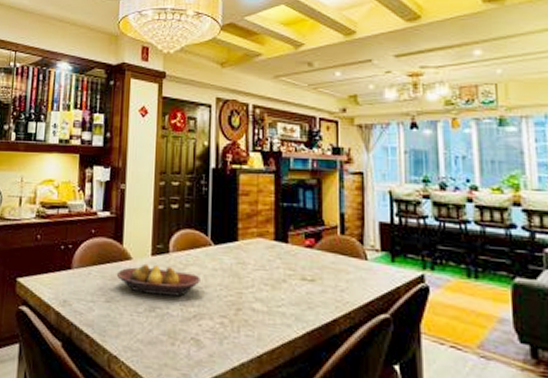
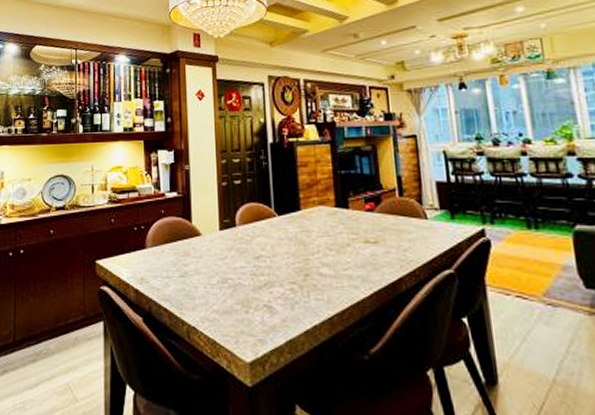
fruit bowl: present [116,263,200,297] -> none [188,238,268,267]

